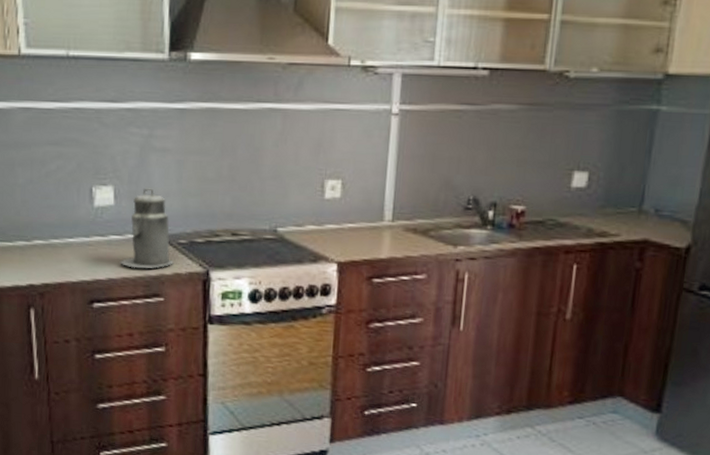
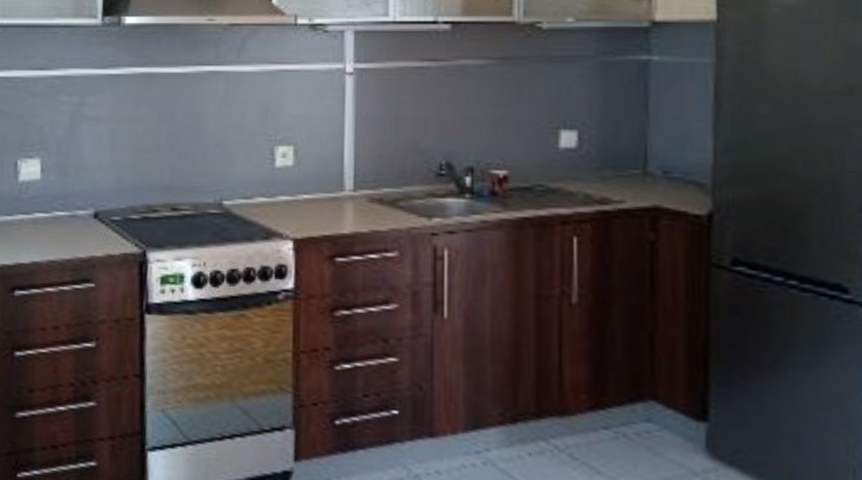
canister: present [119,188,174,269] -> none [45,160,106,250]

